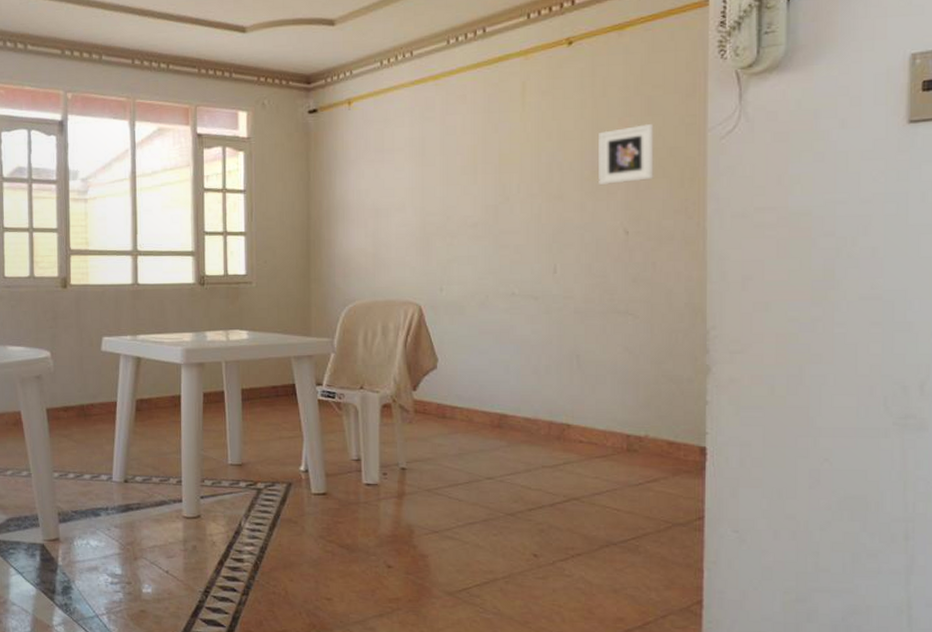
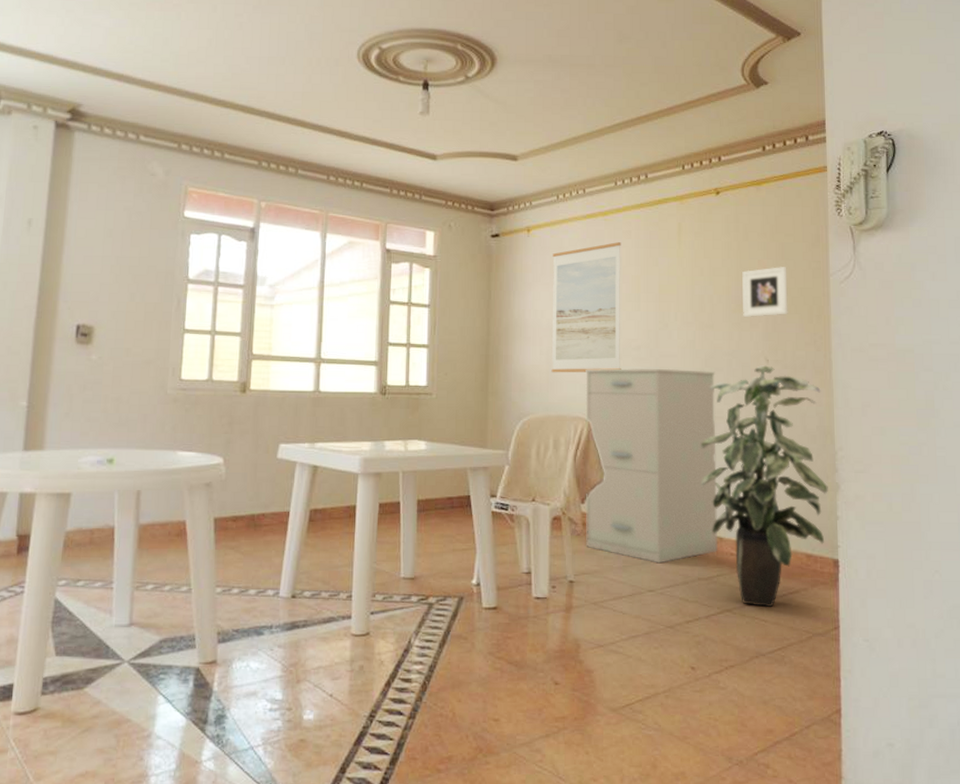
wall art: none [376,109,456,256] -> present [551,242,621,373]
filing cabinet: none [416,246,566,451] -> present [585,368,719,564]
indoor plant: none [544,238,696,497] -> present [699,365,828,608]

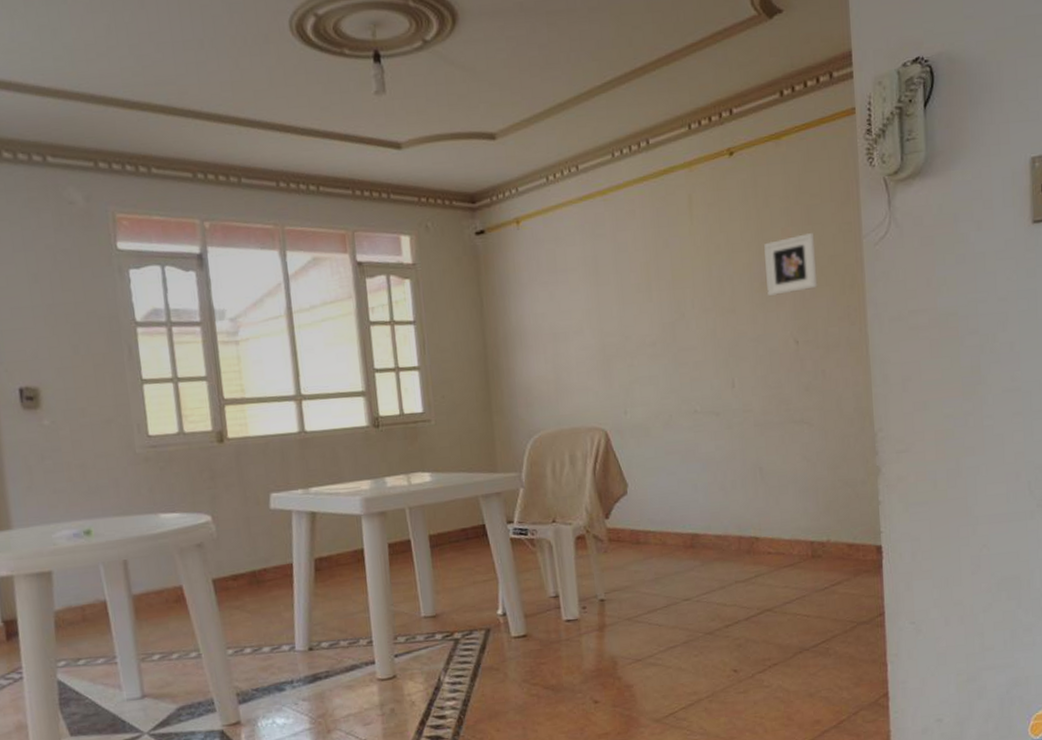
wall art: present [551,242,621,373] -> none [547,225,637,383]
filing cabinet: present [585,368,719,564] -> none [597,360,755,572]
indoor plant: present [699,365,828,608] -> none [729,347,869,603]

